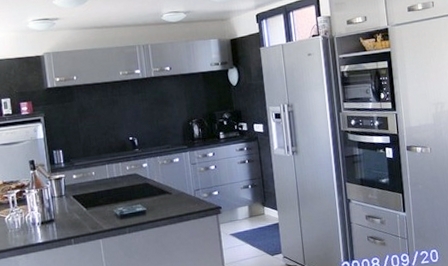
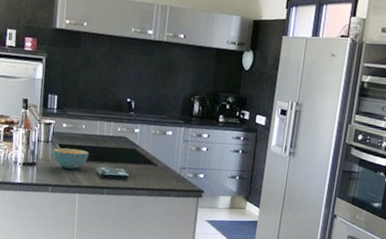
cereal bowl: none [68,195,104,218] -> present [53,148,89,169]

